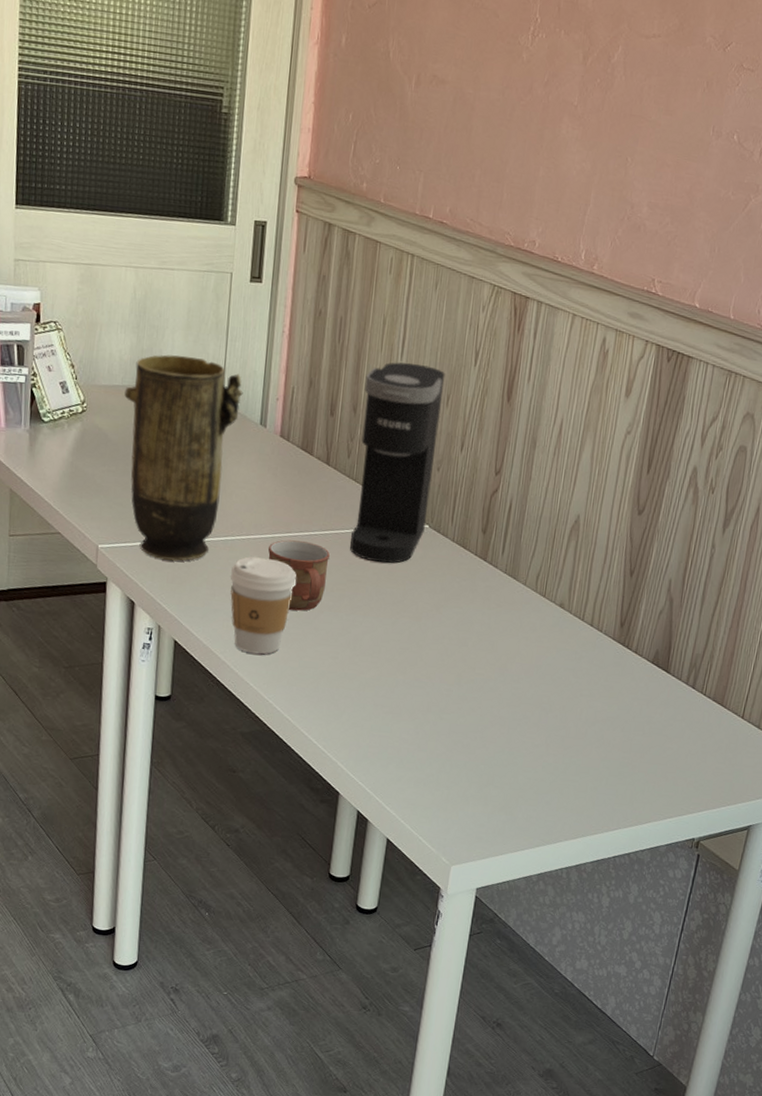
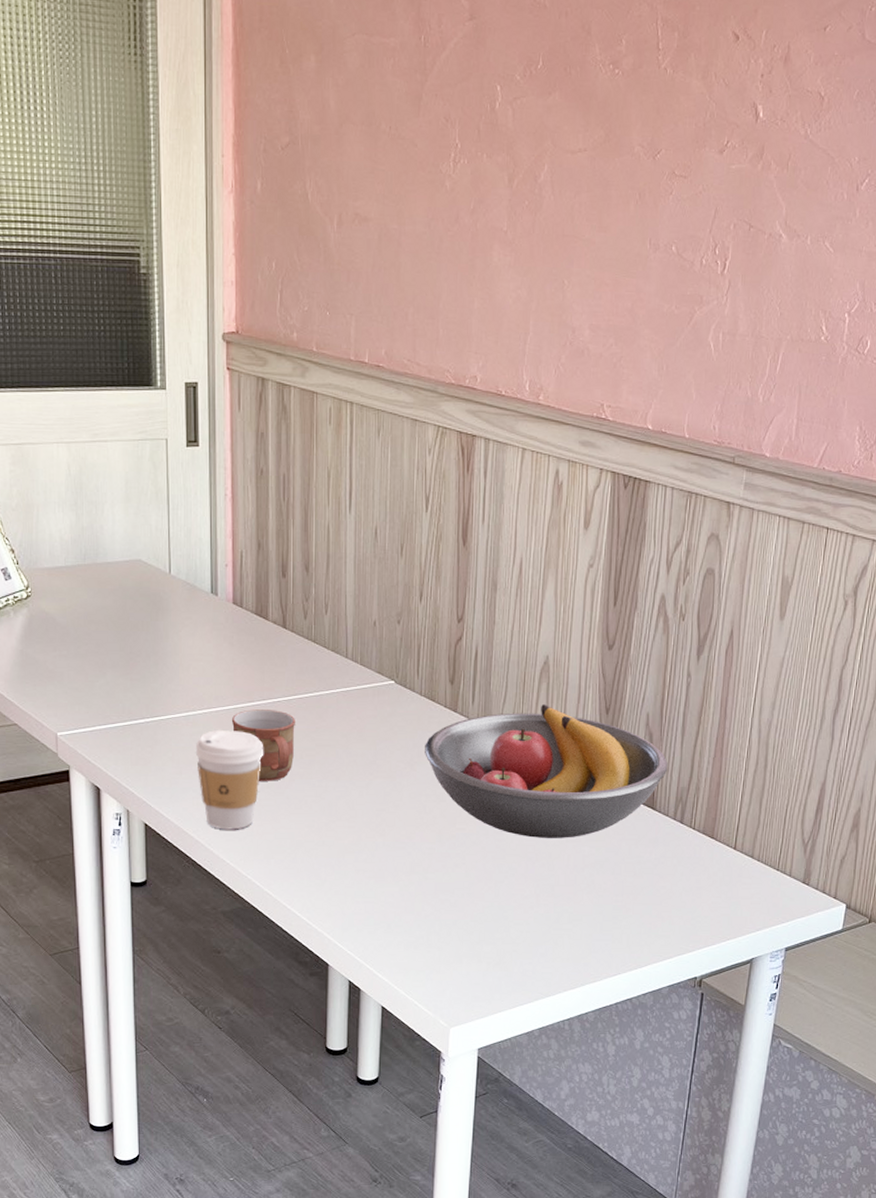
vase: present [124,354,243,561] -> none [68,529,191,743]
coffee maker: present [350,362,446,564] -> none [315,514,397,724]
fruit bowl: none [451,561,686,693] -> present [425,704,668,838]

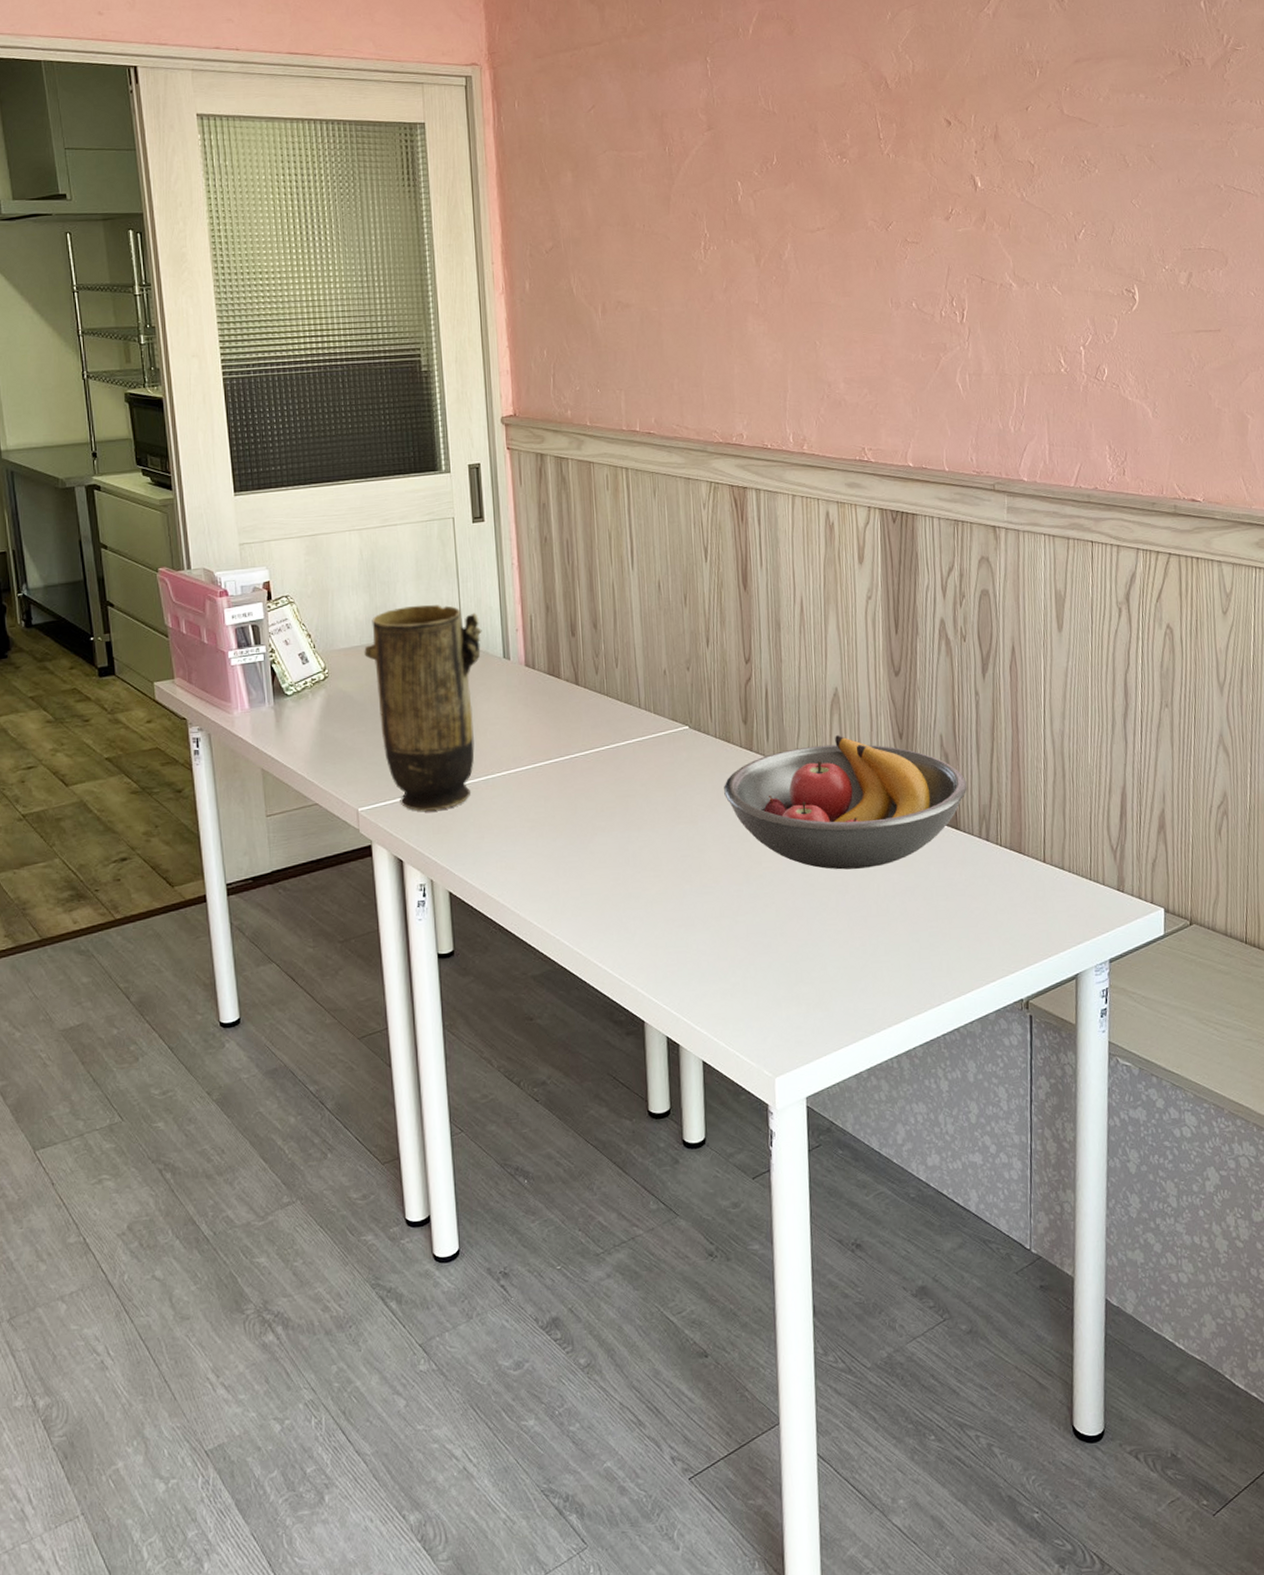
vase: none [68,529,191,743] -> present [364,604,482,812]
coffee cup: present [195,729,263,830] -> none [496,790,564,891]
mug: present [232,709,295,781] -> none [531,765,595,838]

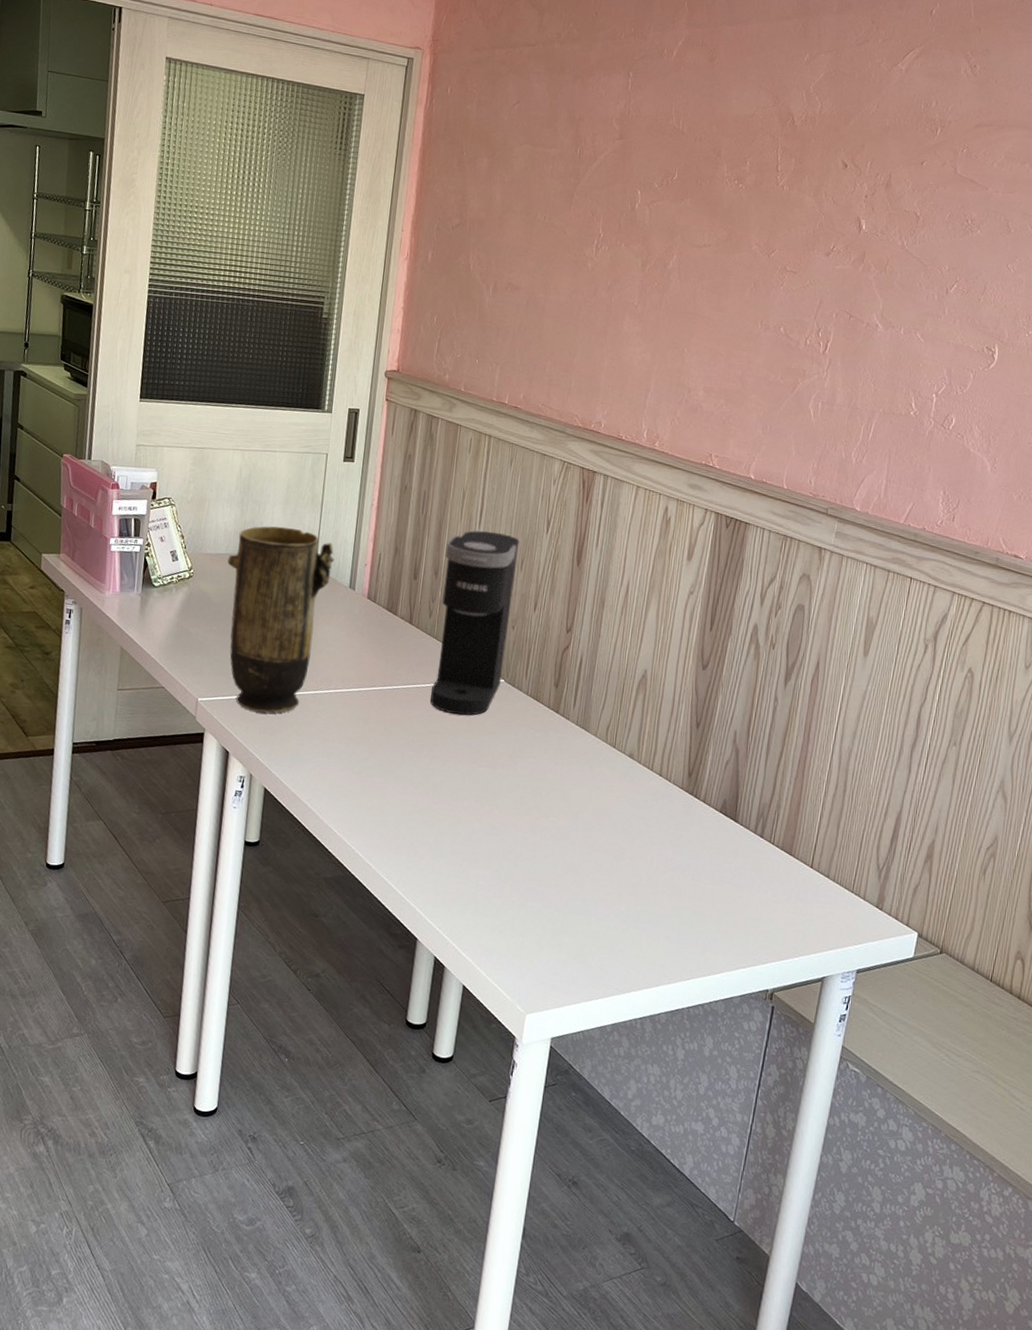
coffee maker: none [600,570,685,774] -> present [430,530,520,716]
fruit bowl: present [724,735,967,870] -> none [526,713,752,841]

